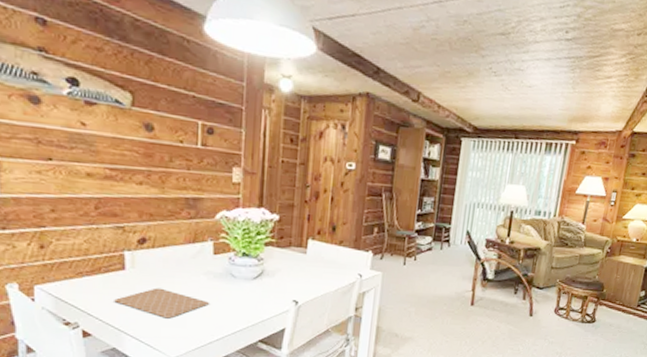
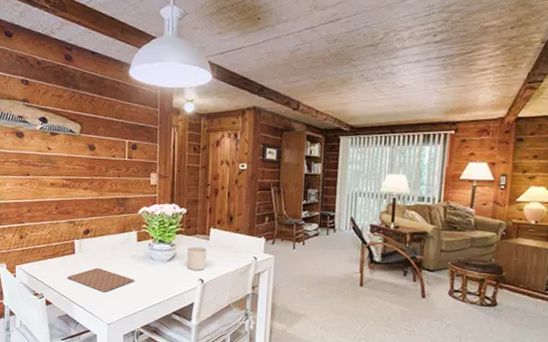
mug: none [277,261,303,290] -> present [187,246,207,271]

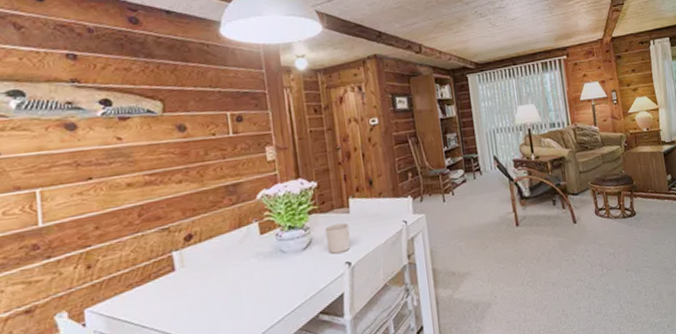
placemat: present [67,268,134,292] -> none [168,281,264,313]

